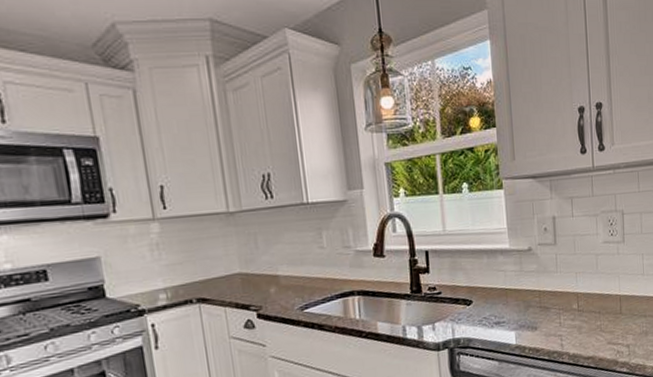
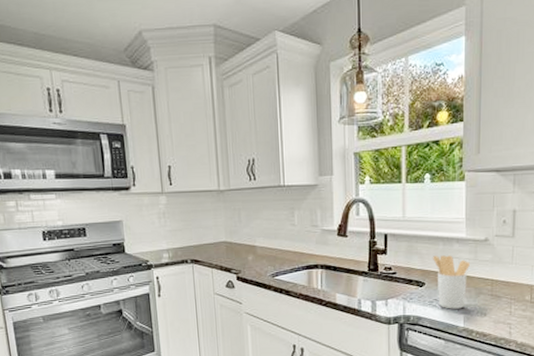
utensil holder: none [477,268,516,327] -> present [432,255,470,309]

